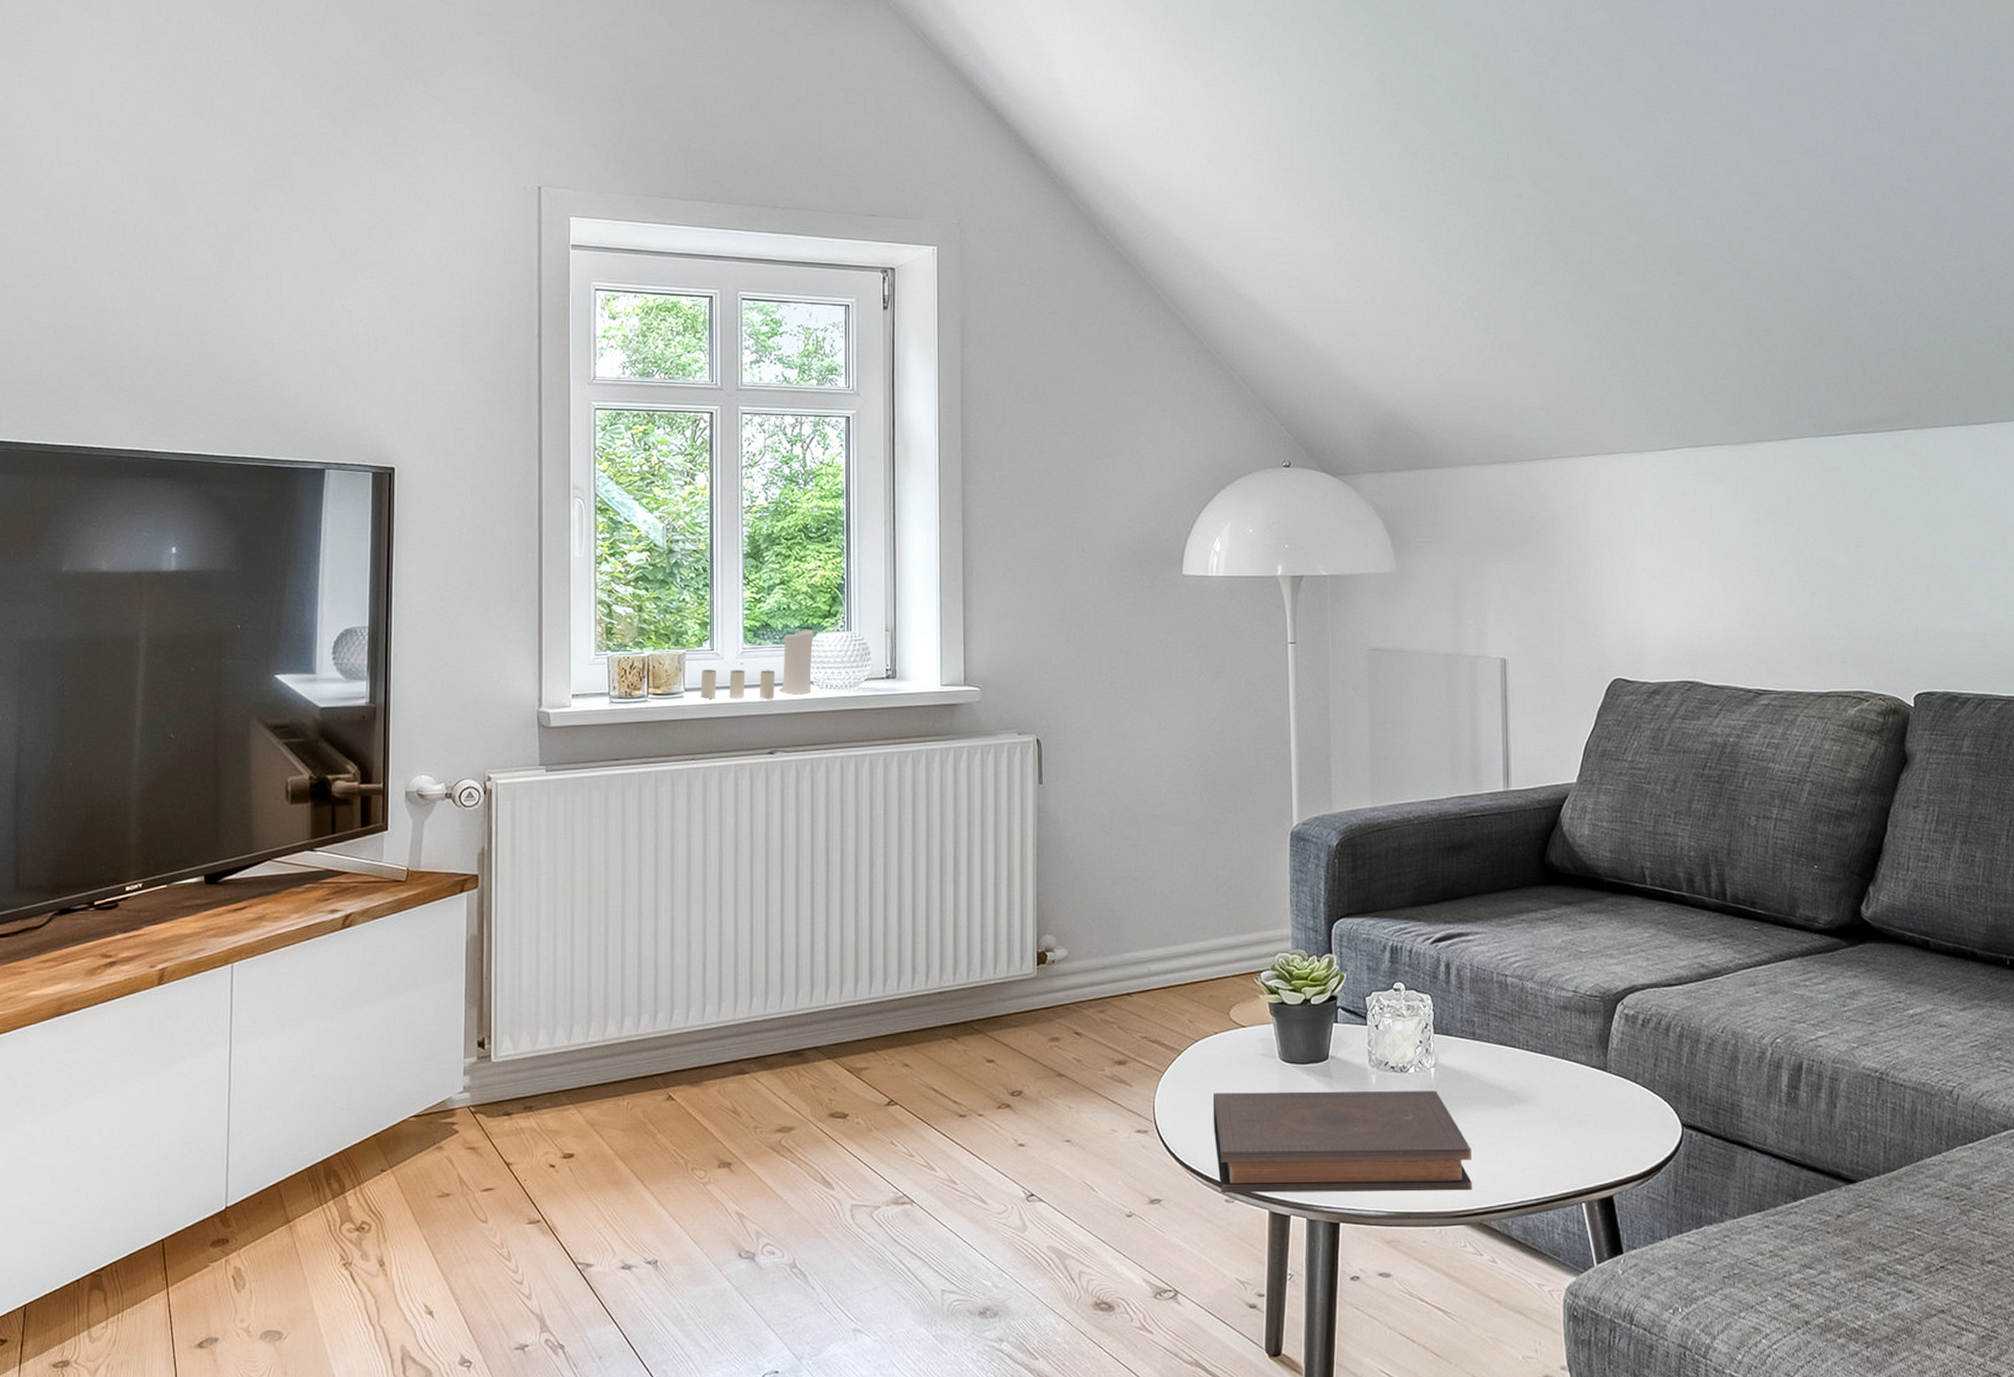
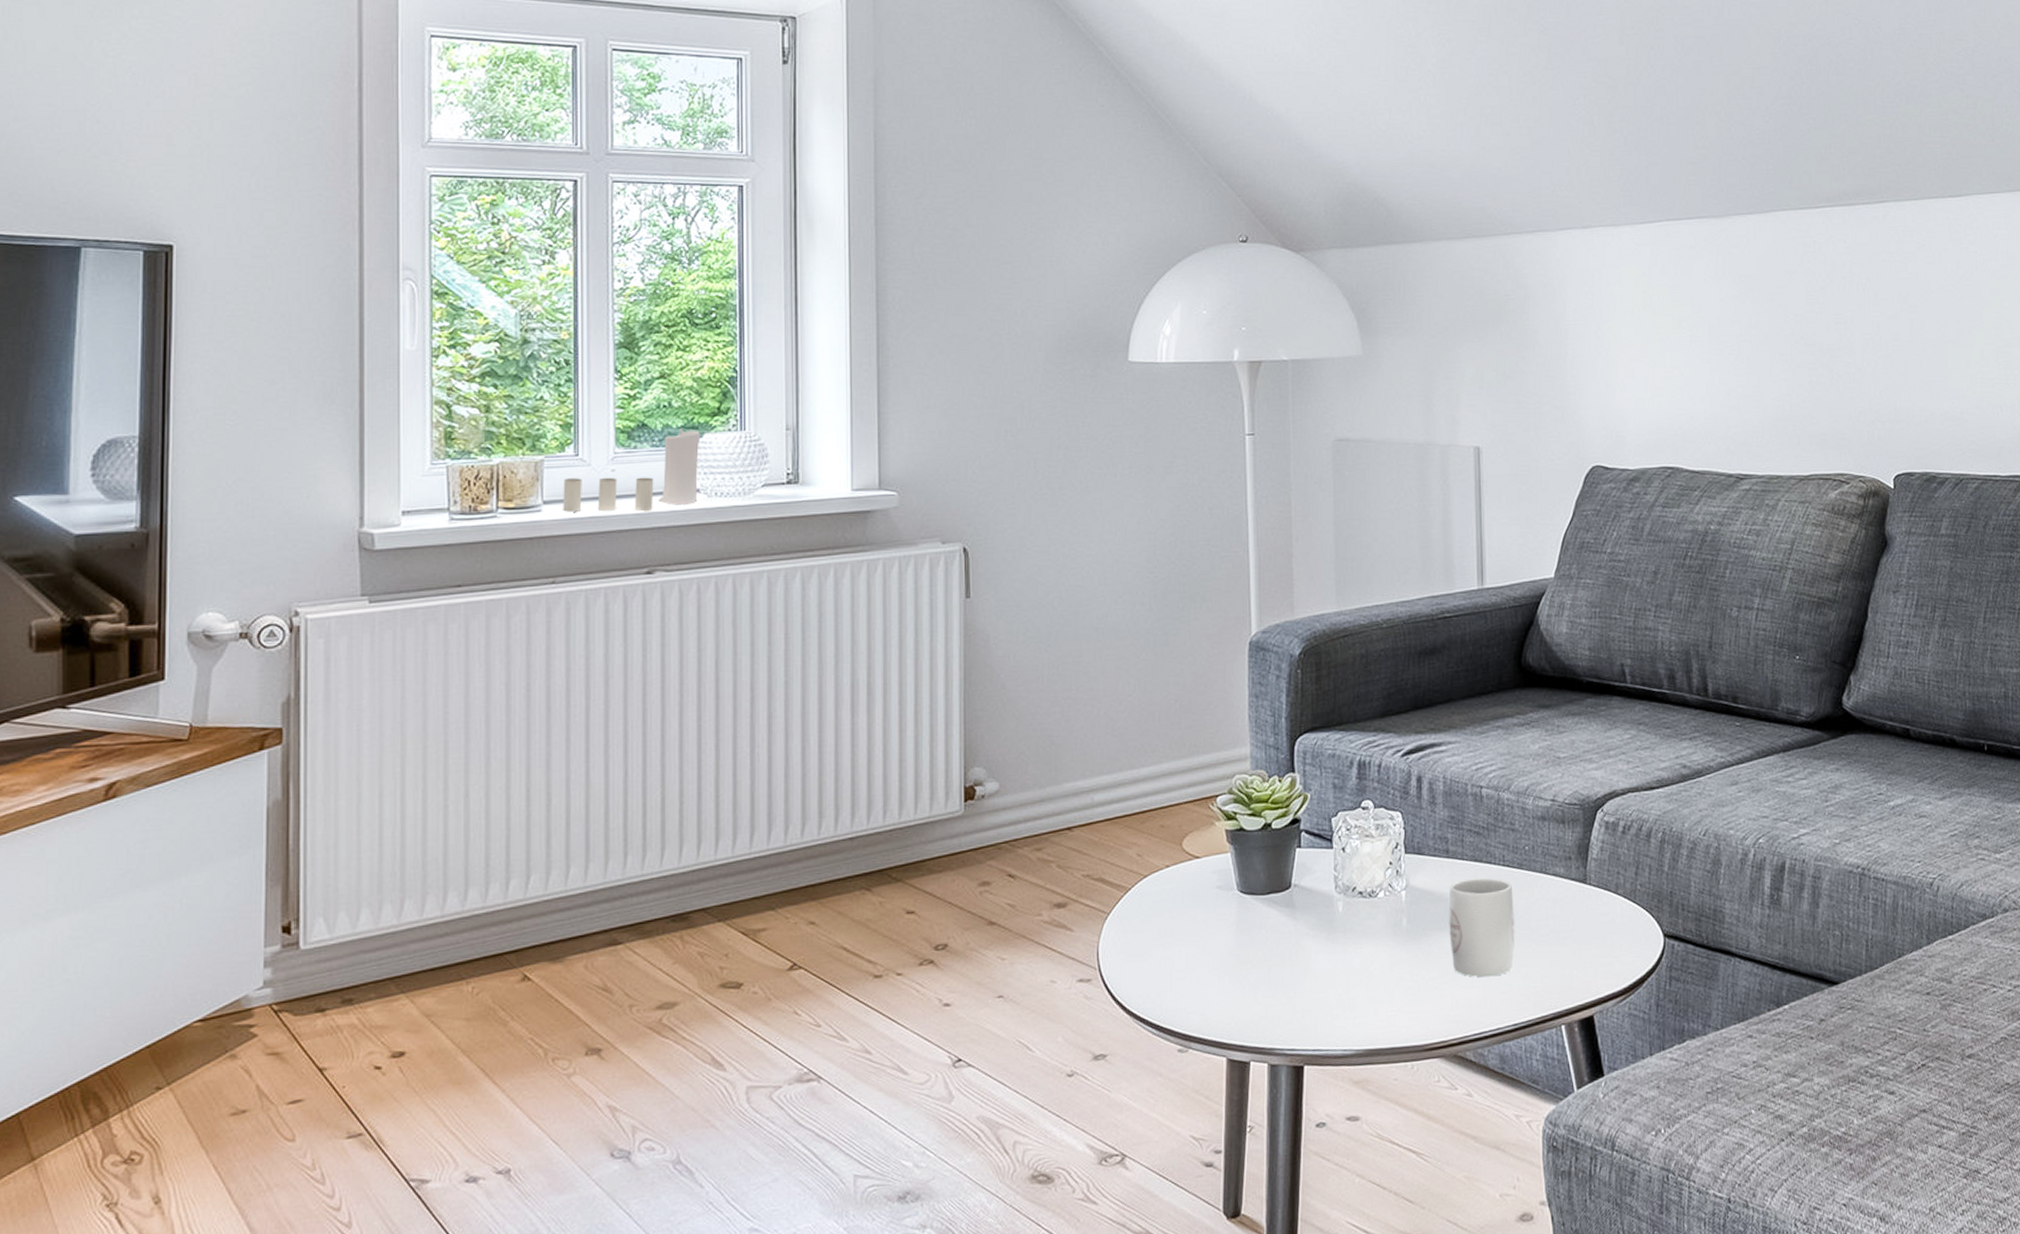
book: present [1212,1090,1472,1193] -> none [1163,915,1446,1043]
mug: none [1475,1060,1538,1153] -> present [1448,877,1516,977]

